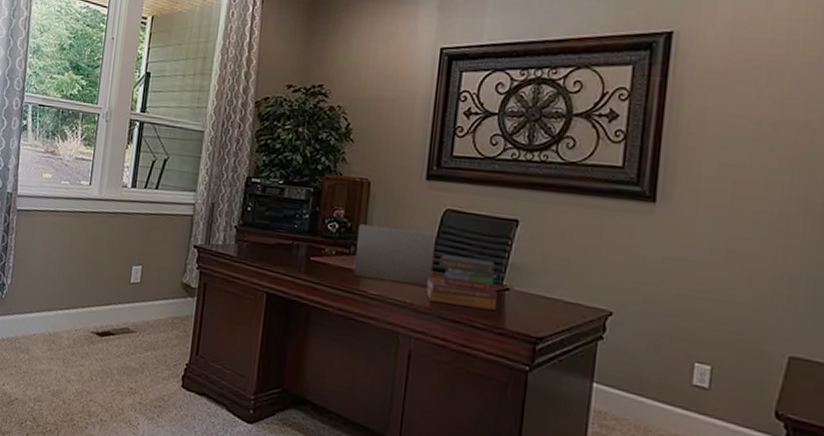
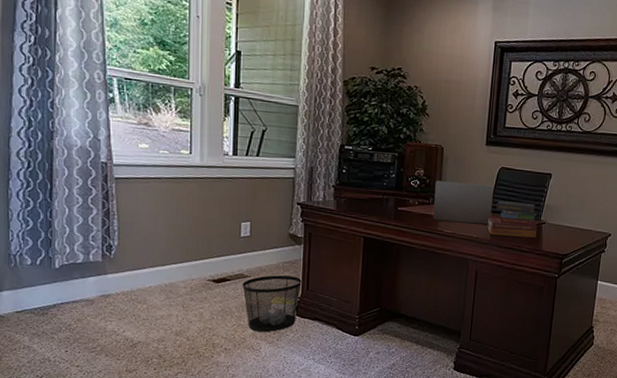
waste bin: none [126,332,193,405] -> present [242,275,303,332]

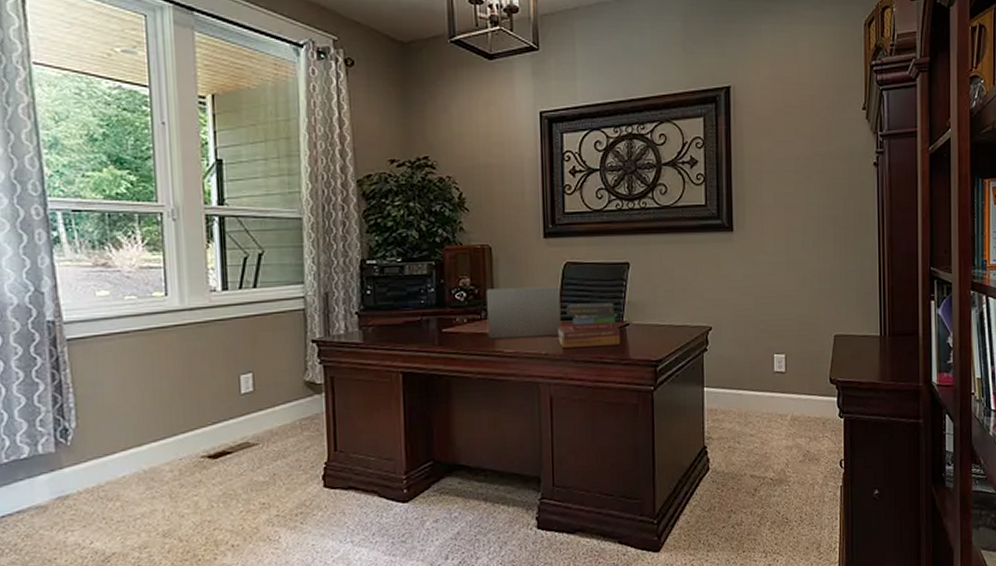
waste bin: present [242,275,303,332] -> none [248,435,328,517]

